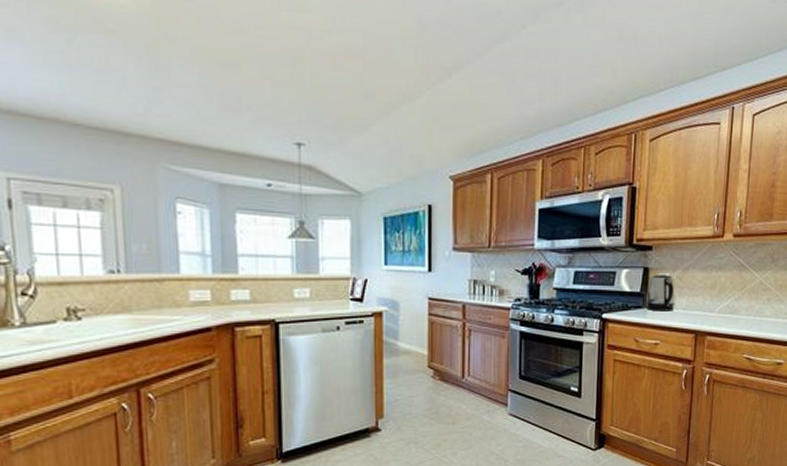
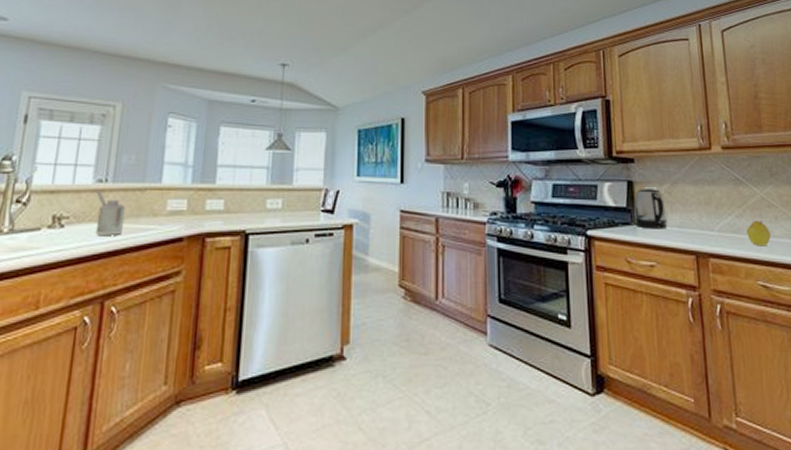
soap dispenser: none [110,281,147,328] -> present [95,189,126,237]
fruit: none [742,302,762,325] -> present [746,220,771,247]

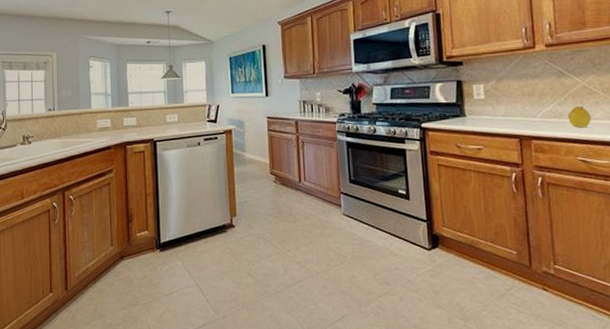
soap dispenser: present [95,189,126,237] -> none [49,116,70,148]
kettle: present [634,189,667,229] -> none [463,86,493,119]

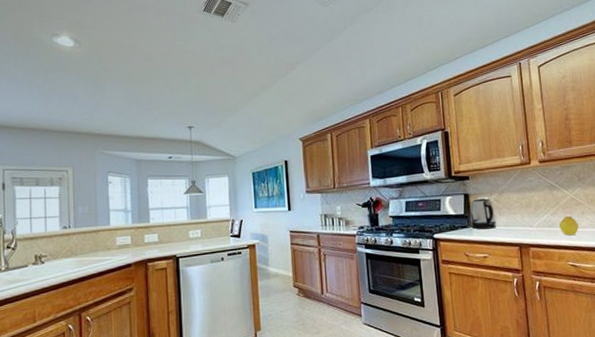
kettle: none [463,86,493,119] -> present [470,198,496,230]

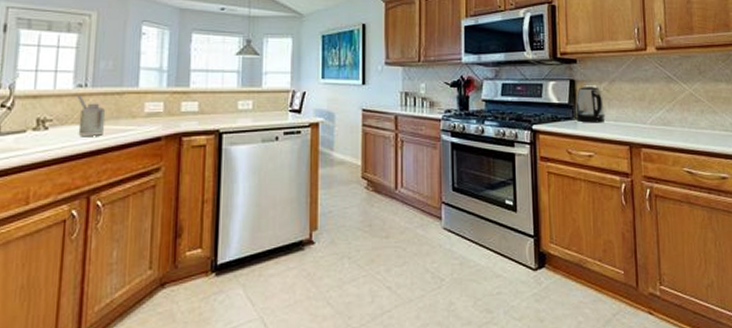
soap dispenser: none [64,234,87,268] -> present [77,94,106,137]
fruit: present [559,215,579,236] -> none [675,113,697,137]

